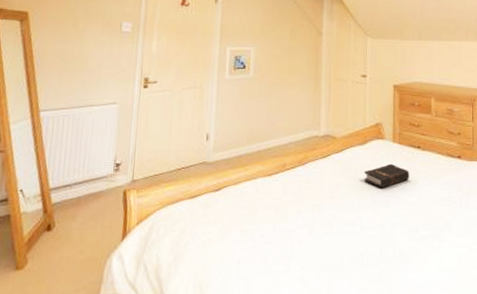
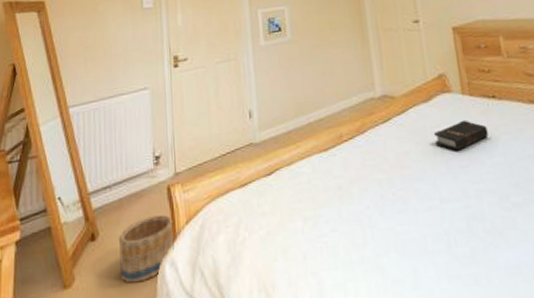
basket: none [70,215,125,271] -> present [118,215,174,283]

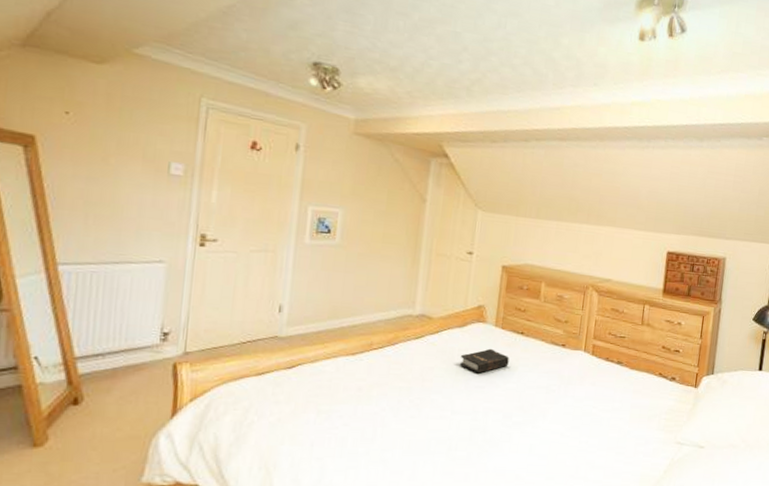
basket: present [118,215,174,283] -> none [105,389,175,449]

